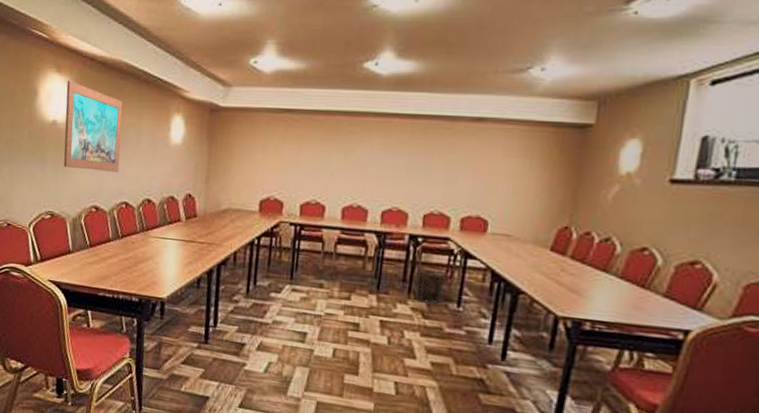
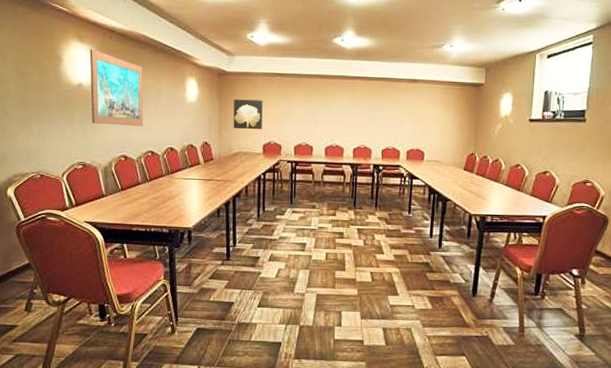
wall art: none [224,141,264,182] -> present [233,99,263,130]
waste bin: present [415,268,447,304] -> none [380,188,400,213]

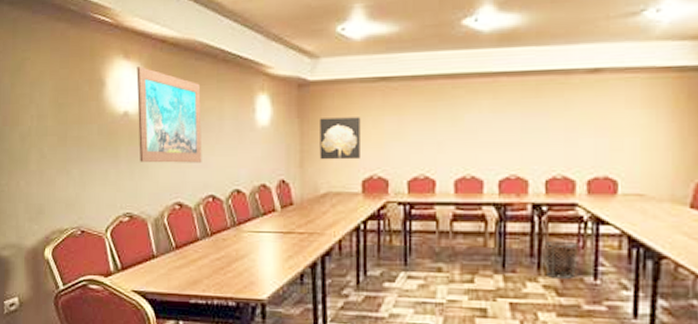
waste bin: none [380,188,400,213] -> present [545,240,578,279]

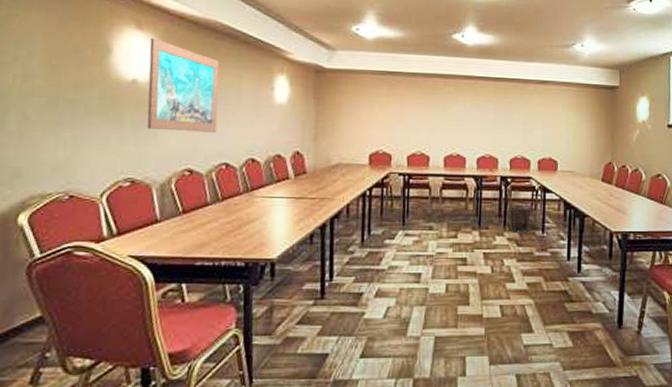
wall art: present [319,117,361,160] -> none [332,100,370,137]

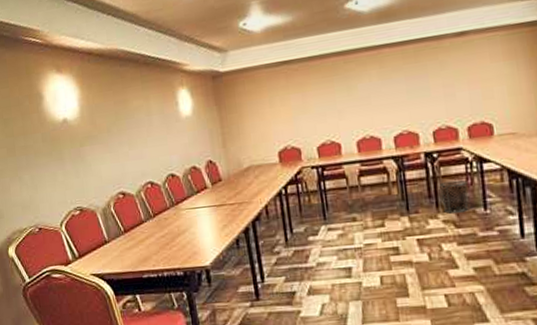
wall art: present [147,38,220,133] -> none [69,78,138,161]

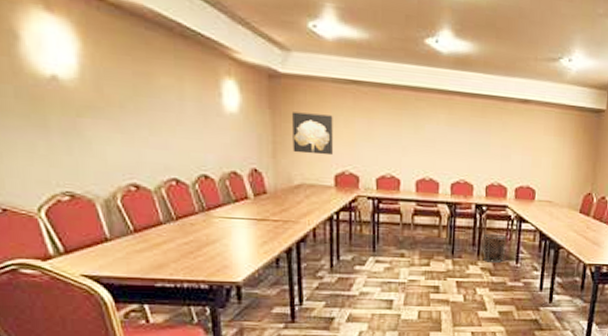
wall art: none [235,98,274,139] -> present [293,112,333,156]

